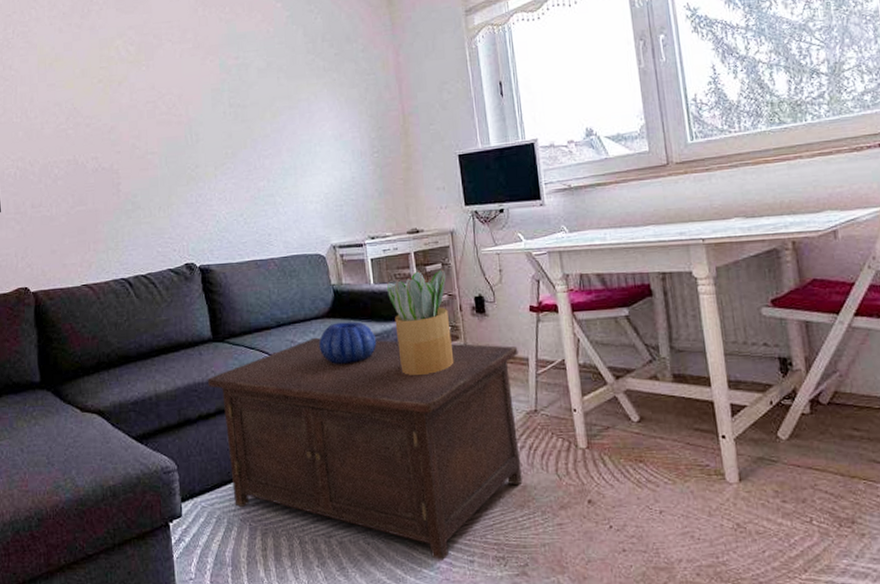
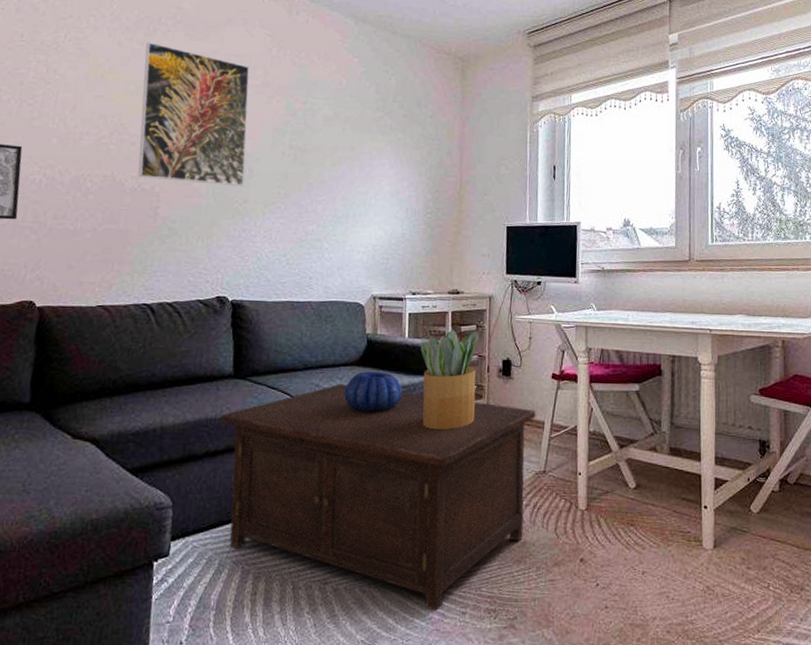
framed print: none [83,23,192,157] -> present [138,42,250,186]

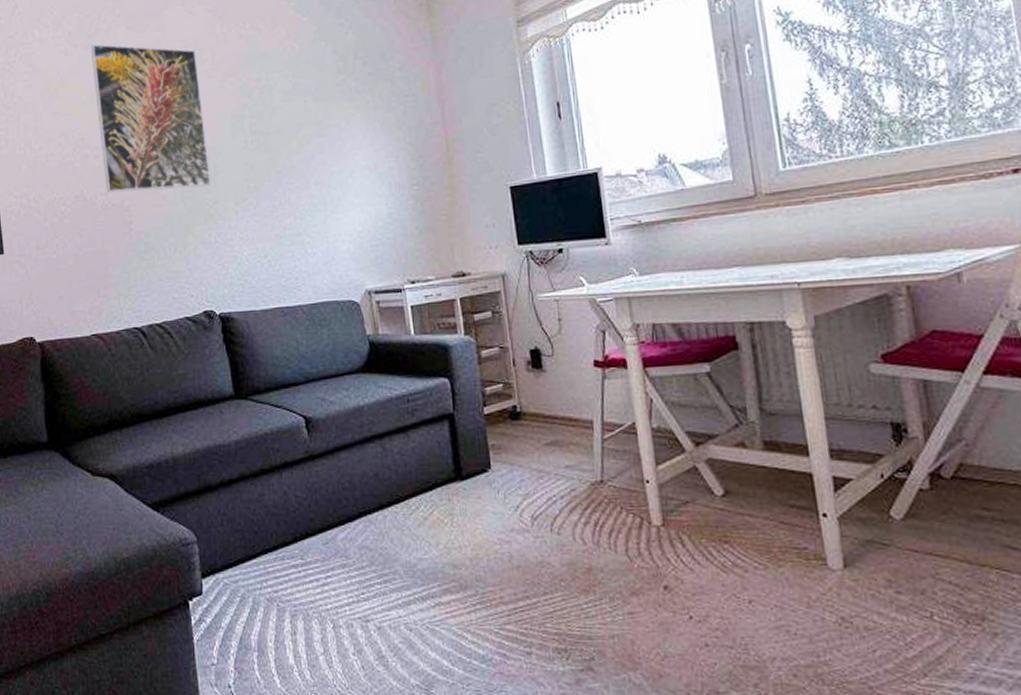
cabinet: present [220,383,536,611] -> none [229,394,587,651]
decorative bowl: present [344,371,403,413] -> none [353,377,419,427]
potted plant: present [420,330,479,429] -> none [429,318,507,439]

